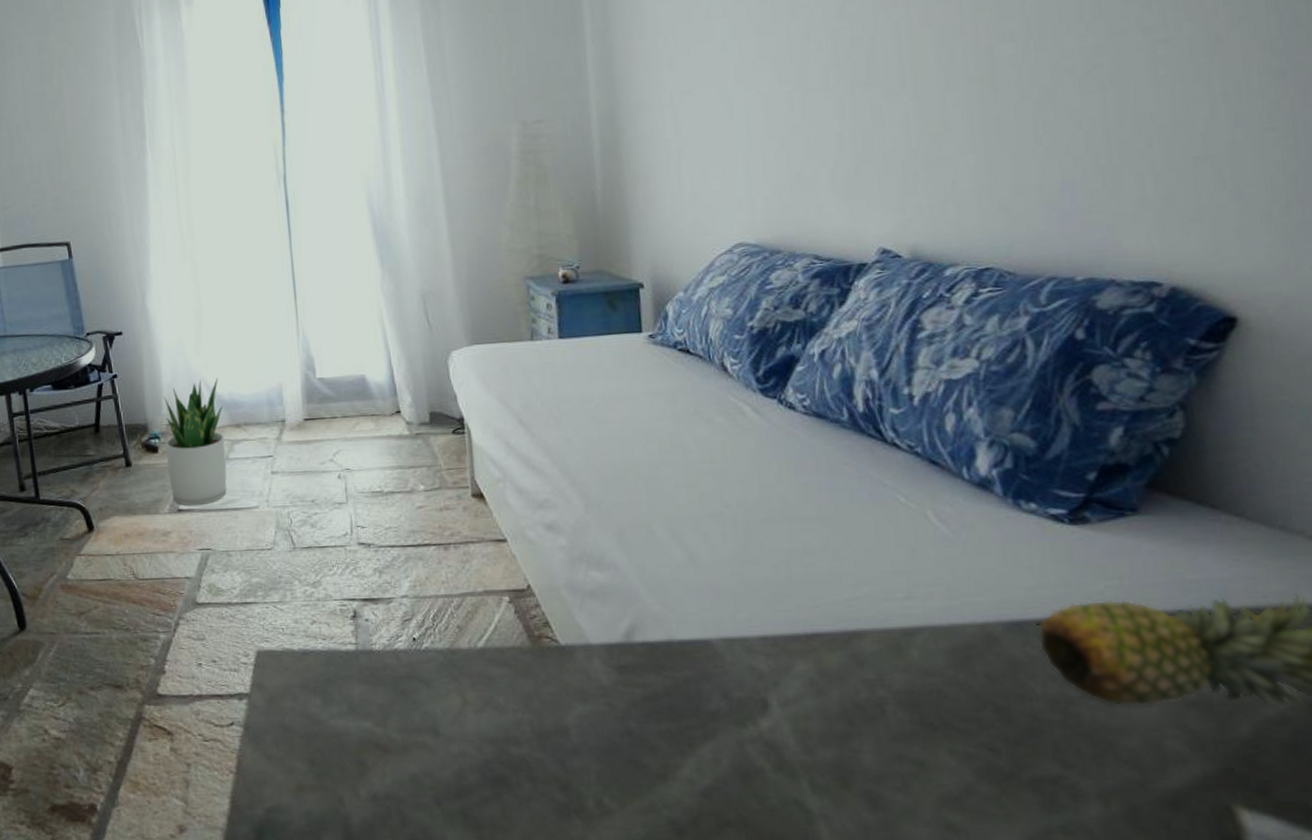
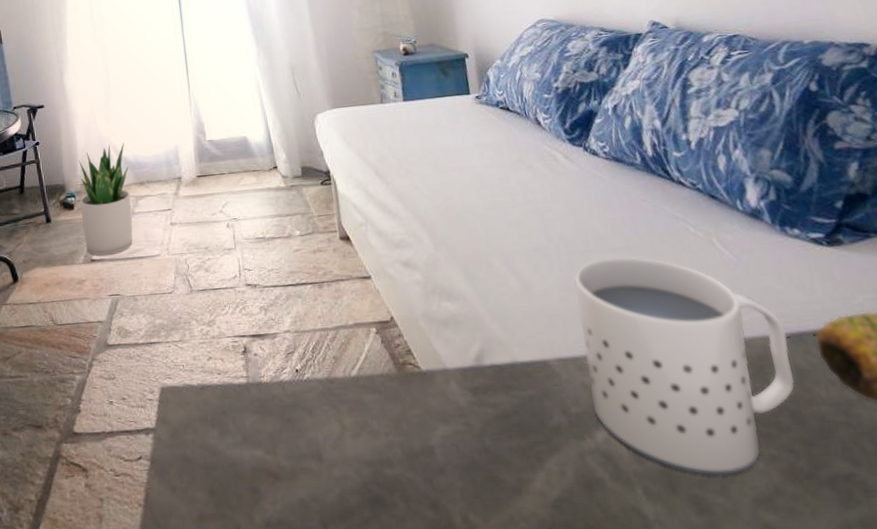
mug: none [751,526,1007,773] -> present [574,256,795,477]

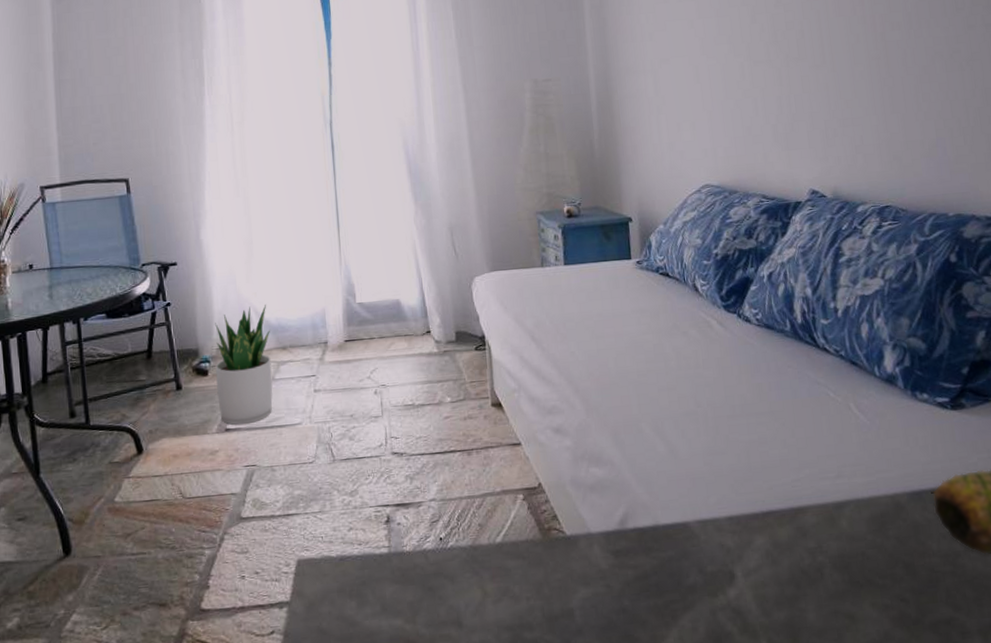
mug: present [574,256,795,477] -> none [719,420,911,626]

